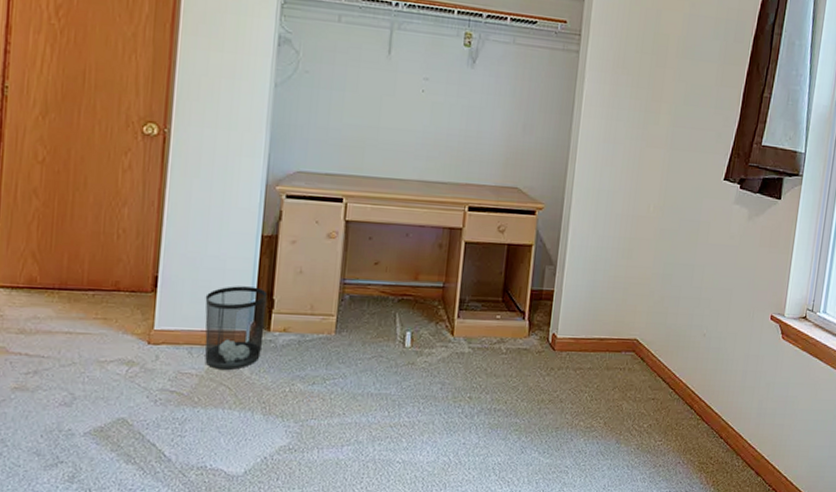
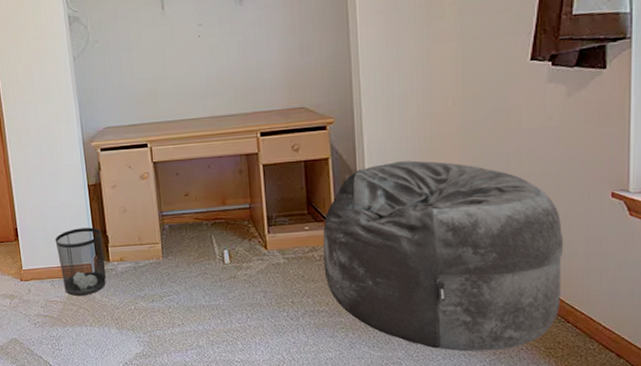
bean bag chair: none [508,258,728,463] -> present [323,160,564,352]

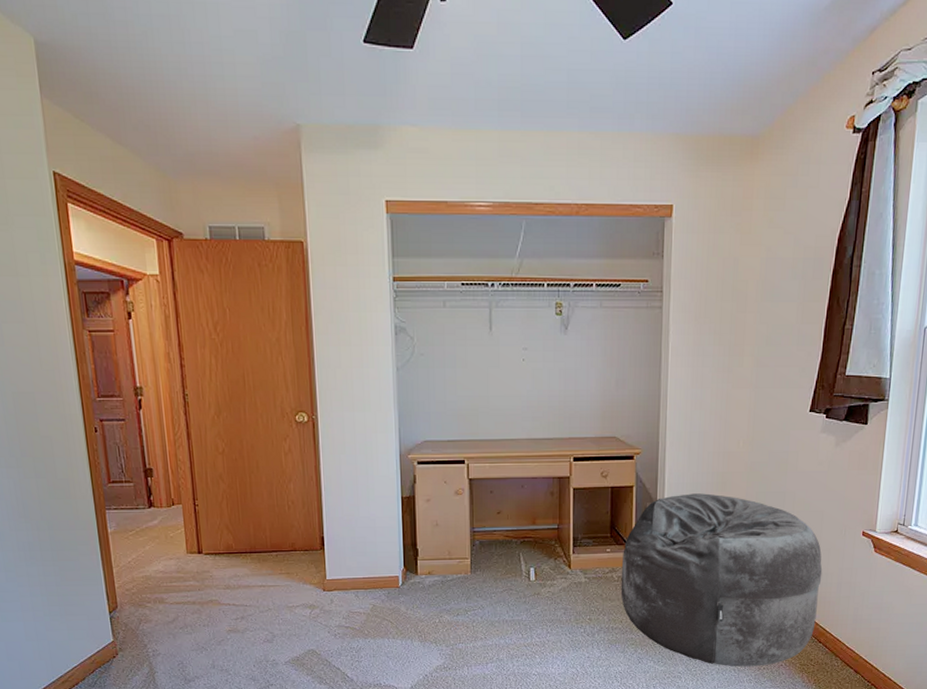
waste bin: present [55,227,106,296] -> none [363,540,413,608]

